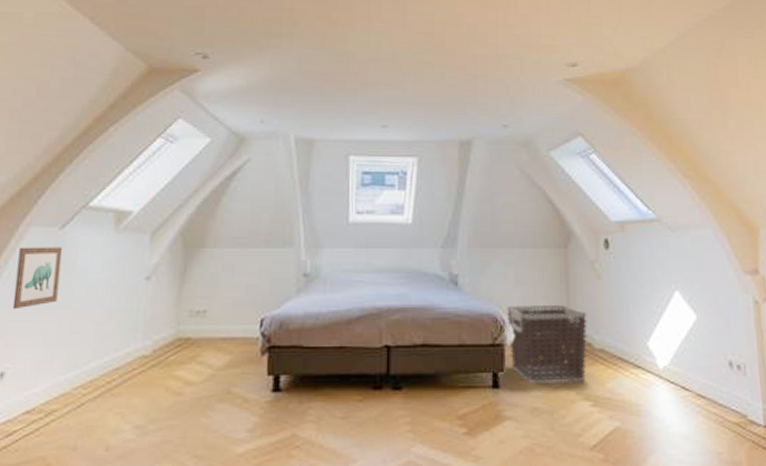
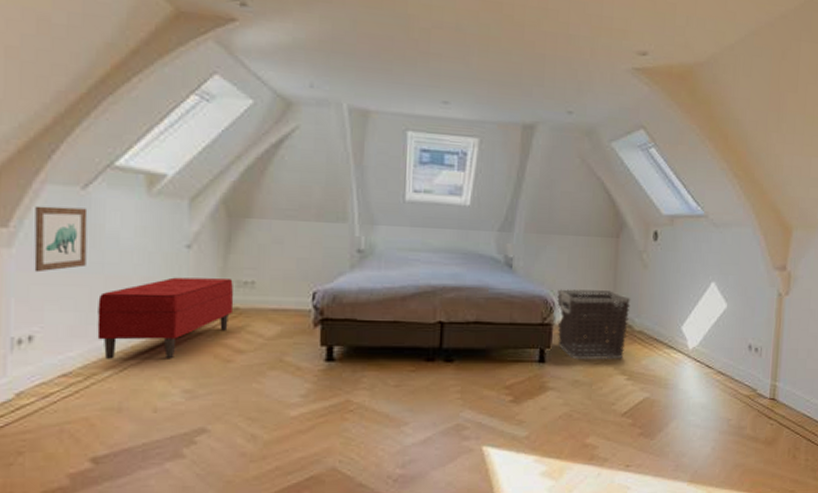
bench: none [60,309,187,394] -> present [97,277,234,359]

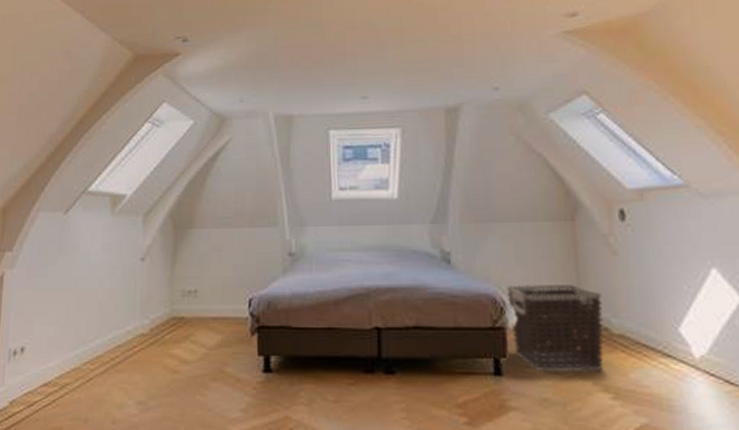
wall art: present [34,205,88,273] -> none [28,230,68,290]
bench: present [97,277,234,359] -> none [71,289,180,370]

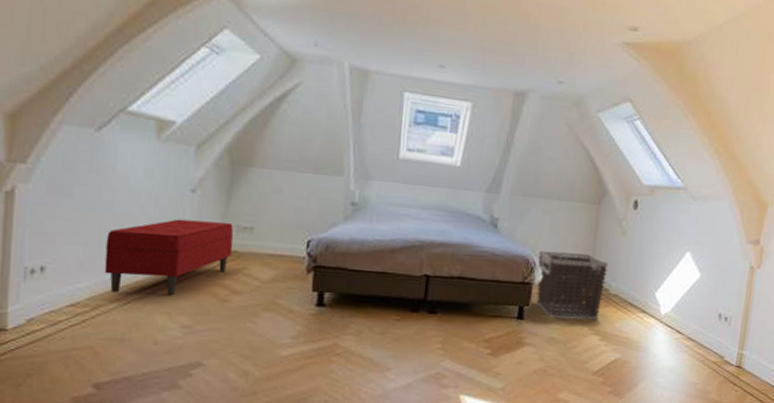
bench: none [71,289,180,370] -> present [104,219,233,296]

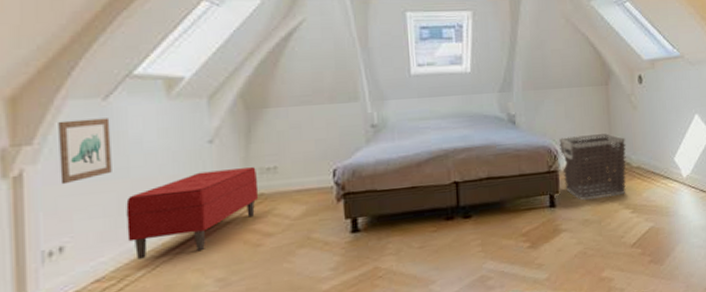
wall art: none [48,144,101,208] -> present [58,118,112,185]

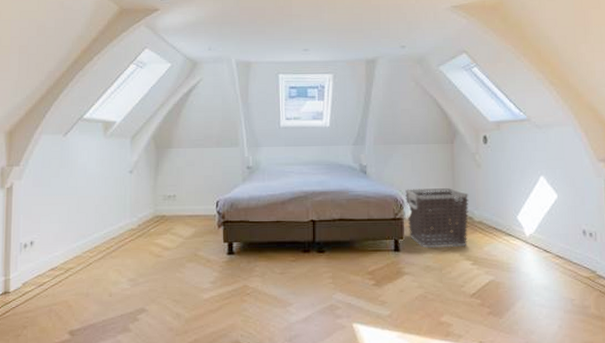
wall art: present [58,118,112,185] -> none [34,149,67,196]
bench: present [126,167,259,259] -> none [73,194,162,257]

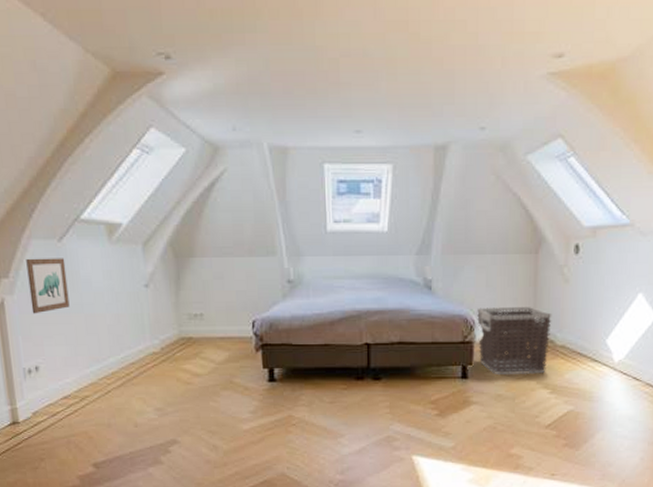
wall art: none [34,149,67,196] -> present [26,258,70,314]

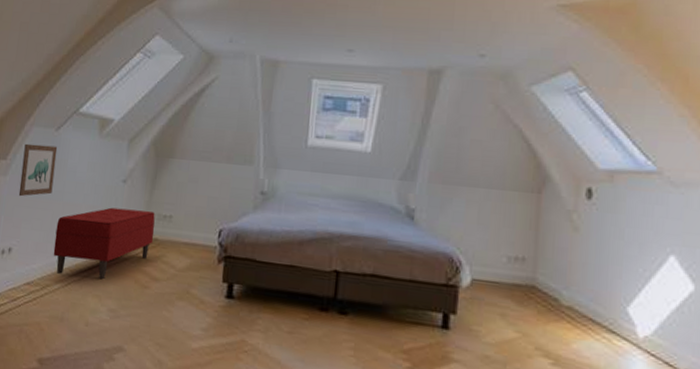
bench: none [82,313,188,384] -> present [53,207,155,280]
clothes hamper: present [477,307,552,376] -> none [464,247,557,338]

